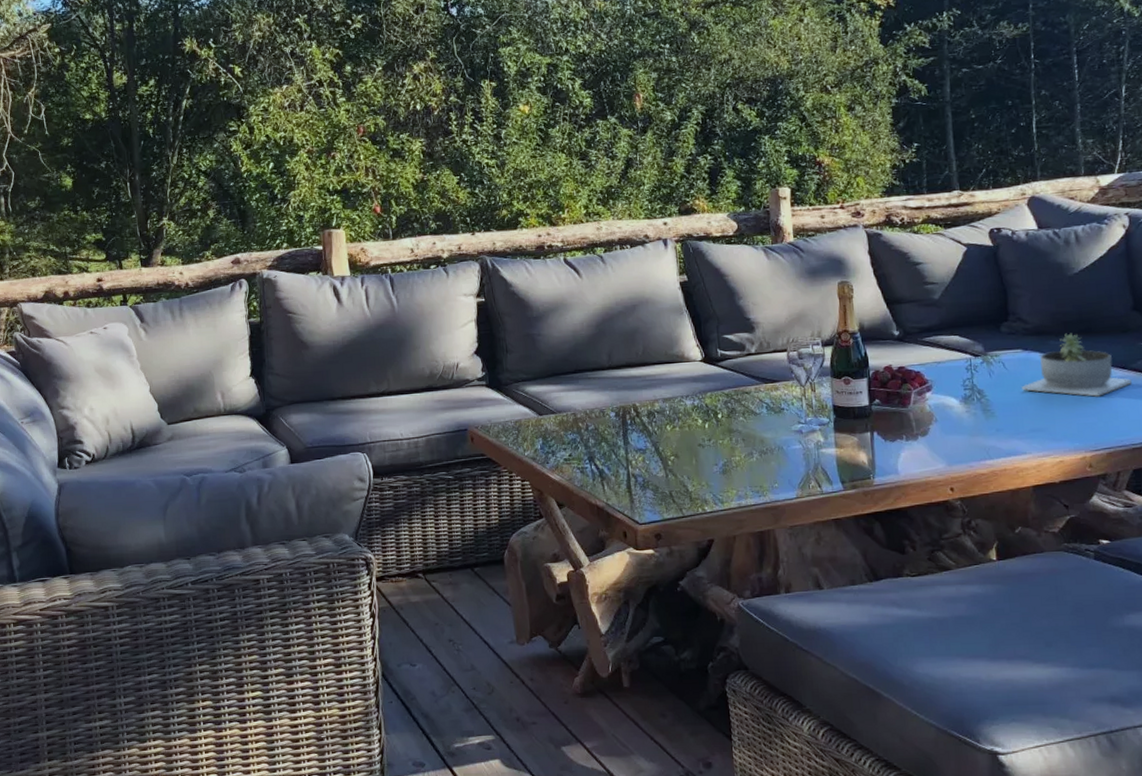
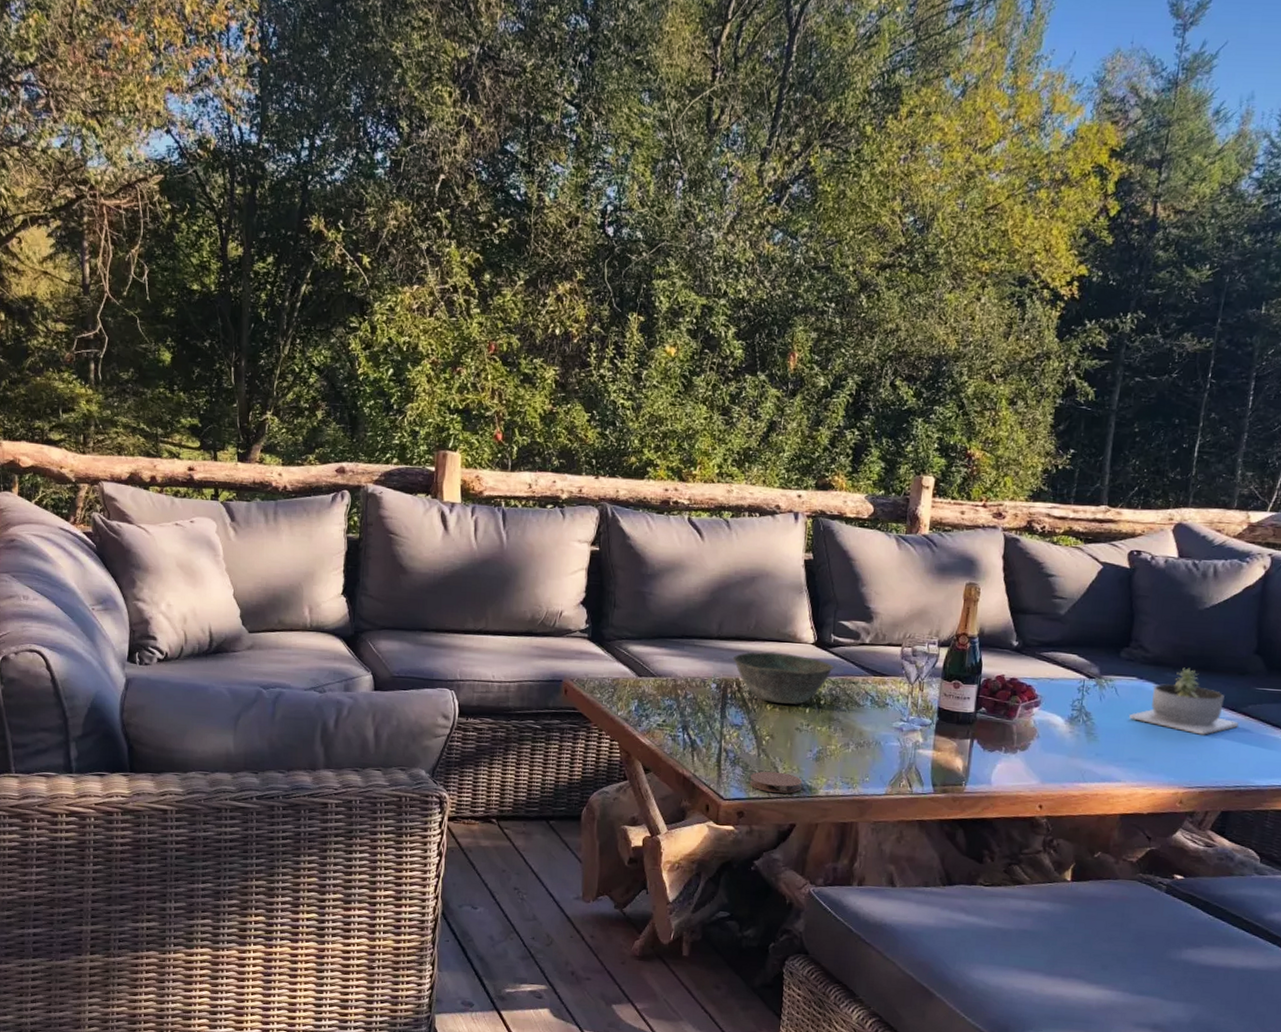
bowl: none [626,373,726,423] -> present [732,651,835,705]
coaster: none [662,489,714,512] -> present [750,771,803,794]

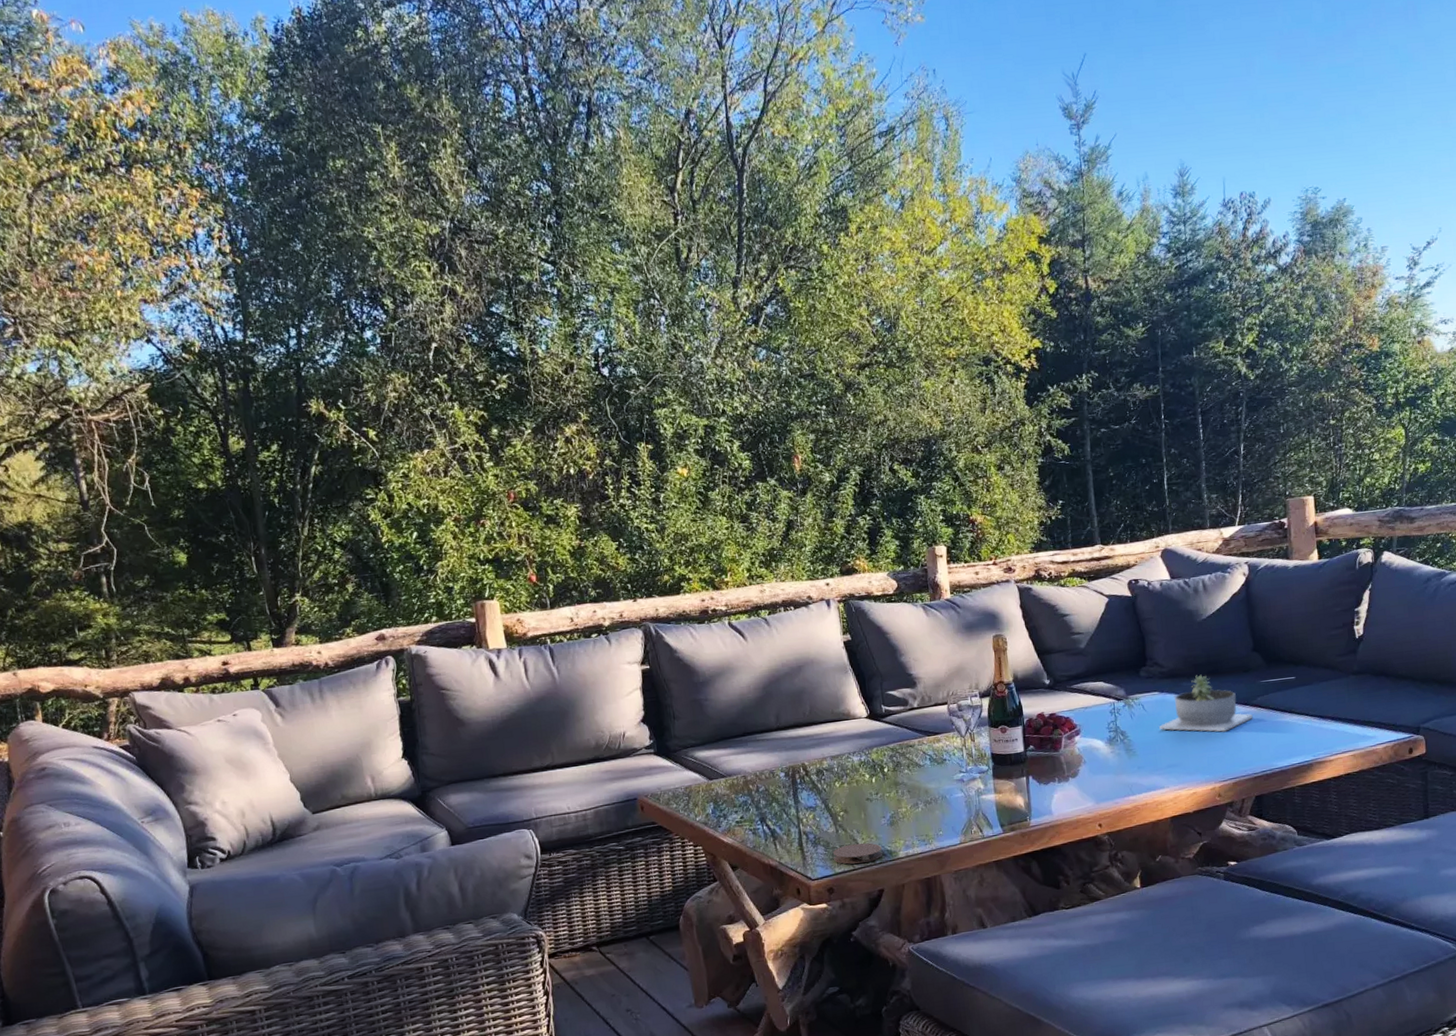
bowl: present [732,651,835,705] -> none [795,730,891,780]

